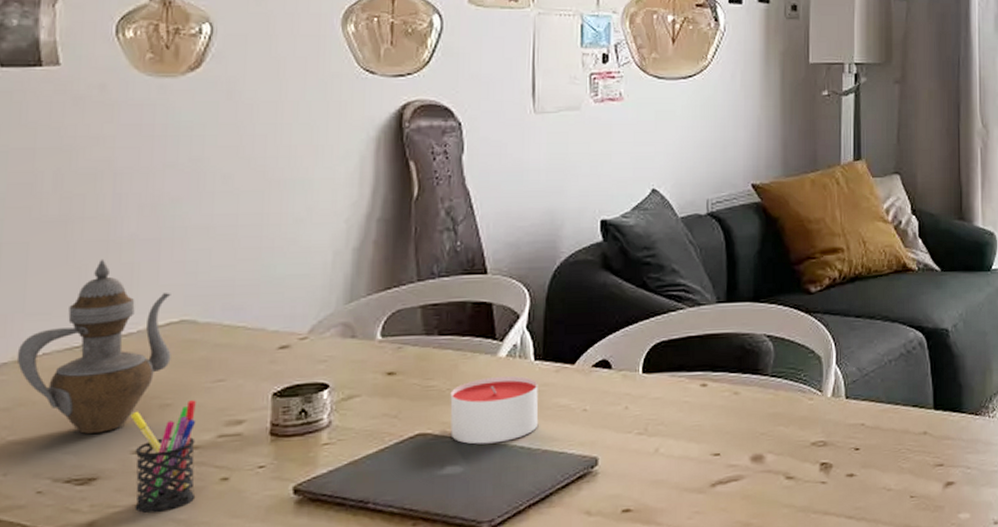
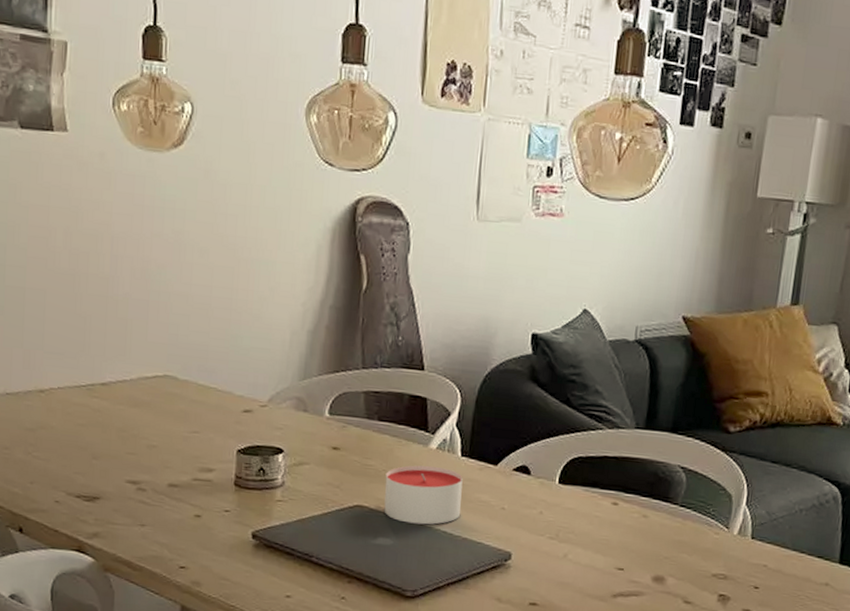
teapot: present [16,259,171,434] -> none [38,312,157,461]
pen holder: present [130,400,196,514] -> none [125,445,176,535]

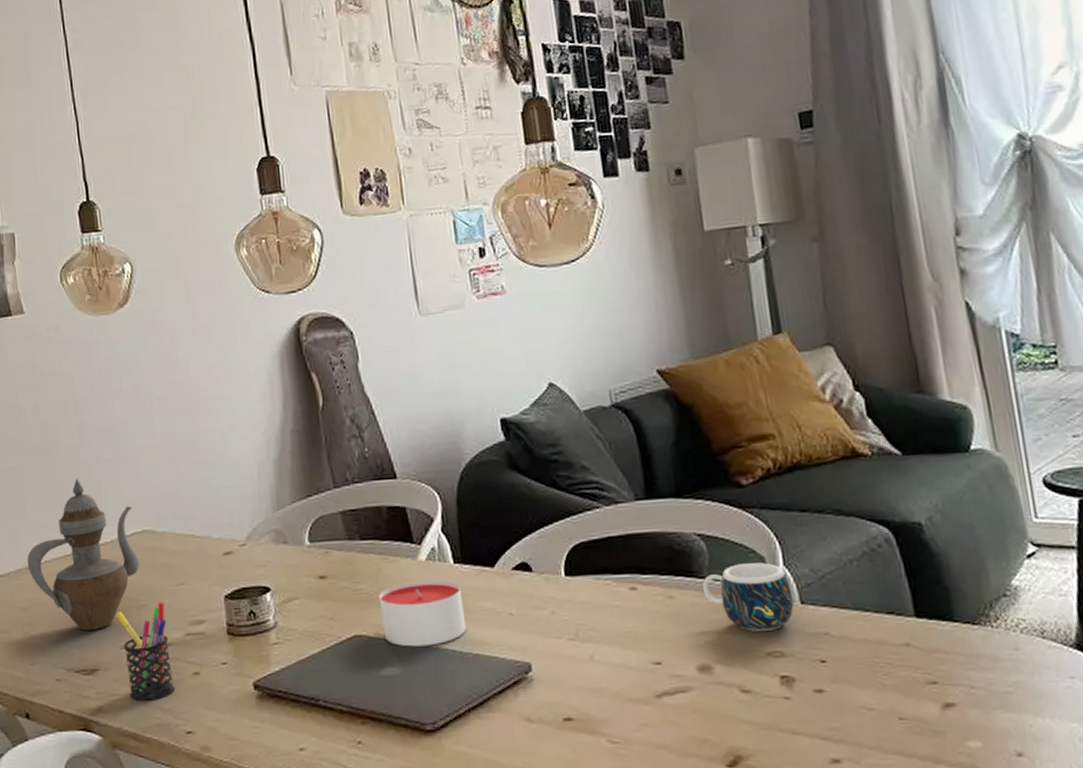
teapot: none [38,312,157,461] -> present [27,478,140,630]
pen holder: none [125,445,176,535] -> present [115,602,175,702]
mug: none [673,497,747,557] -> present [702,563,794,631]

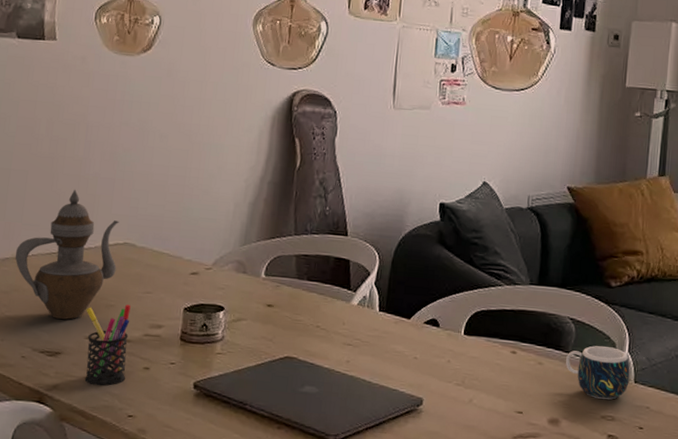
candle: present [378,579,467,647] -> none [311,320,380,374]

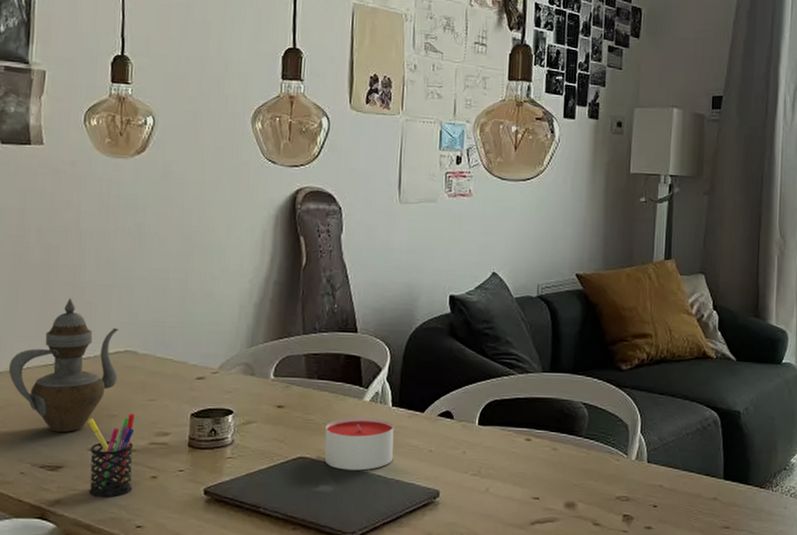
candle: none [311,320,380,374] -> present [324,416,394,471]
mug: present [565,346,630,400] -> none [579,429,643,480]

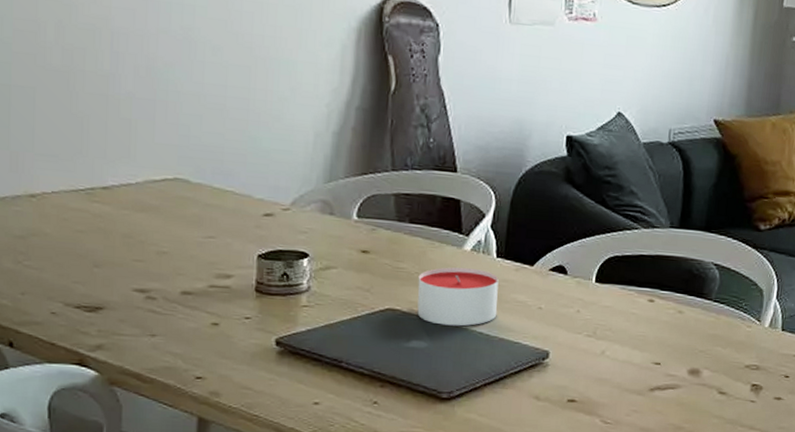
teapot: present [8,298,119,432] -> none [28,112,167,269]
pen holder: present [87,413,135,498] -> none [131,251,190,345]

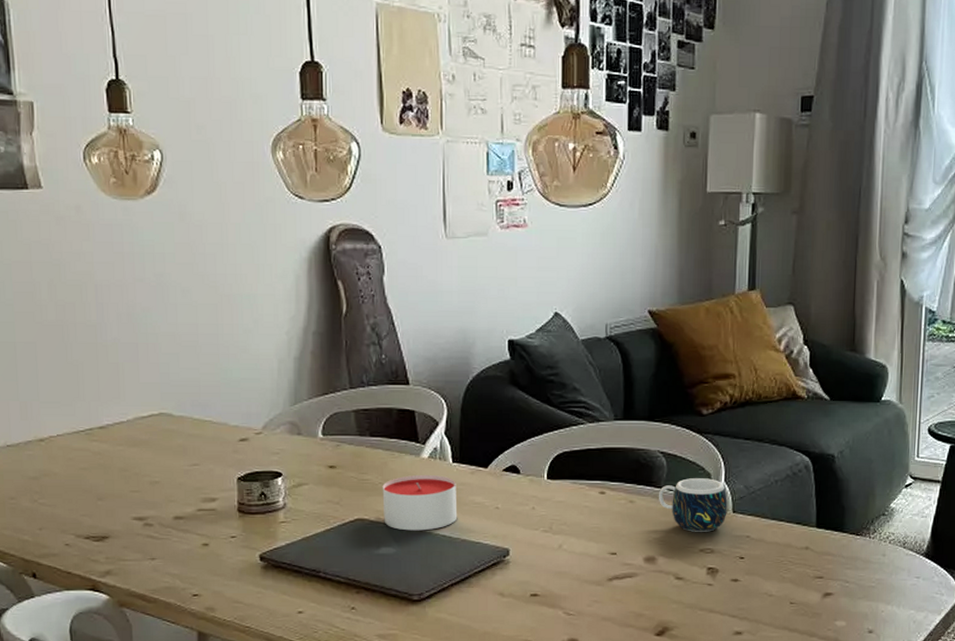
mug: none [708,293,778,348] -> present [658,478,728,532]

